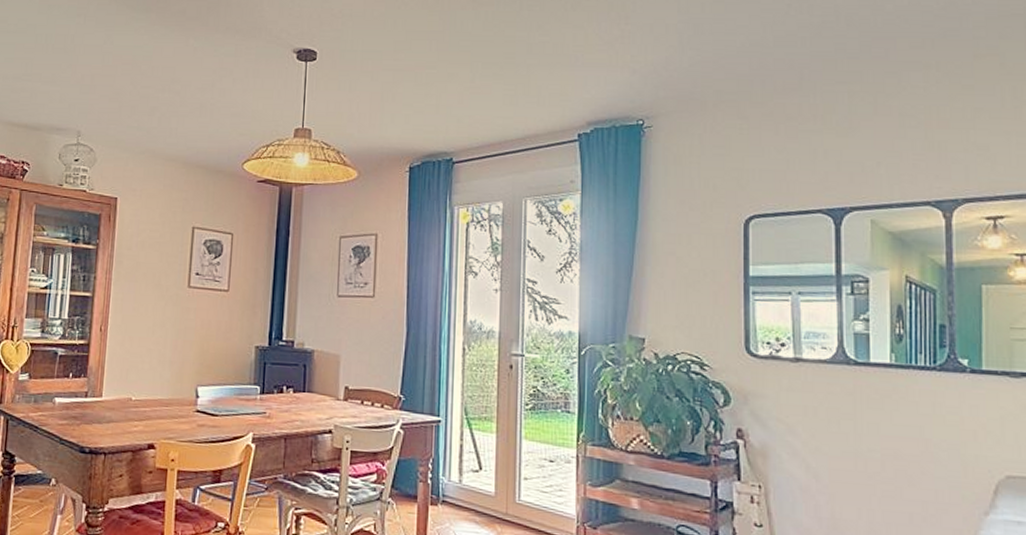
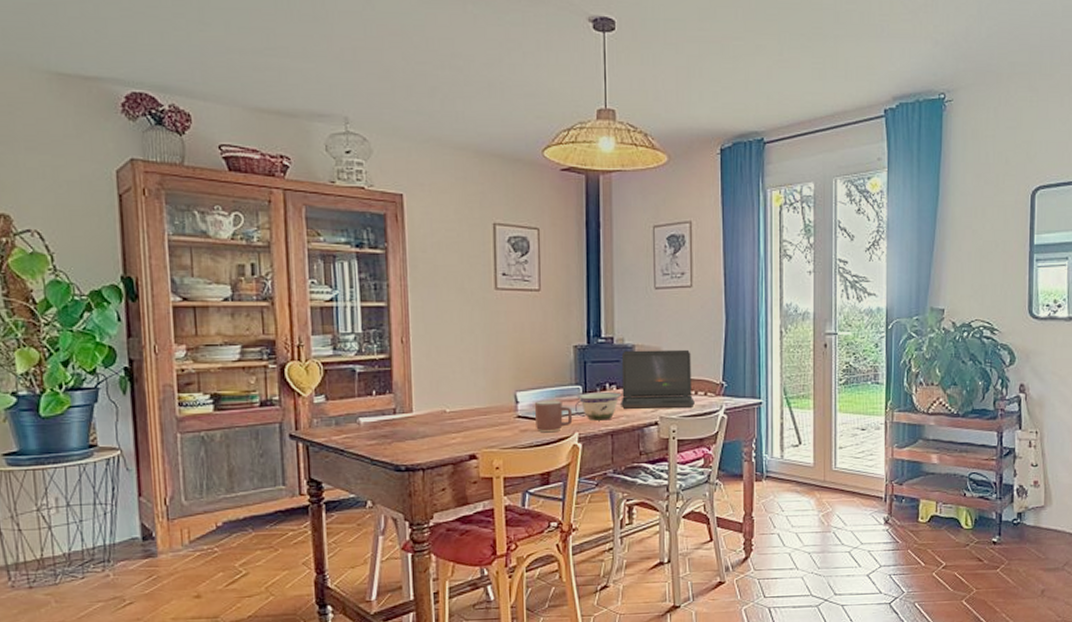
mug: none [212,397,249,430] -> present [534,400,573,433]
bowl: none [252,393,298,423] -> present [575,392,622,421]
laptop computer: none [296,355,371,419] -> present [621,349,695,409]

